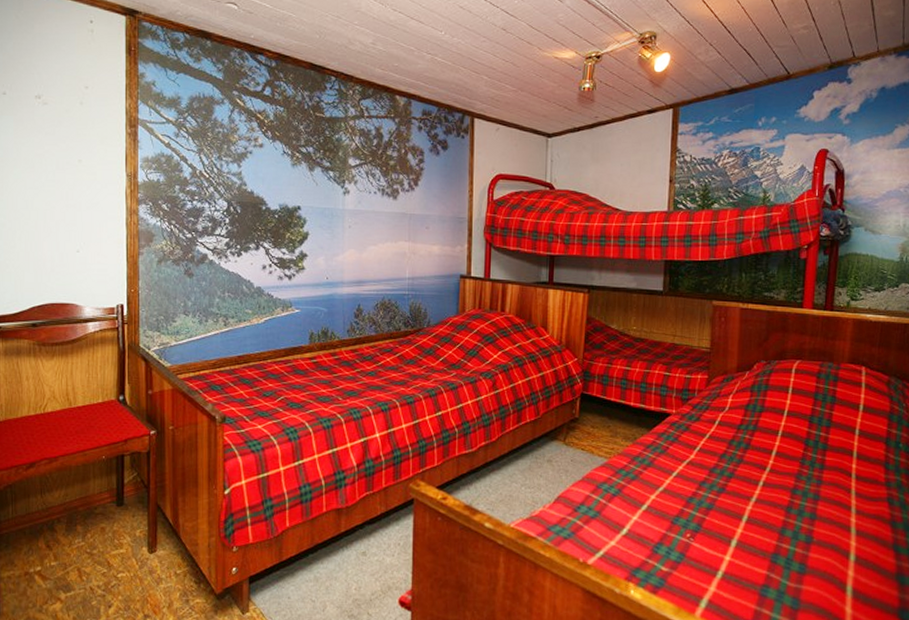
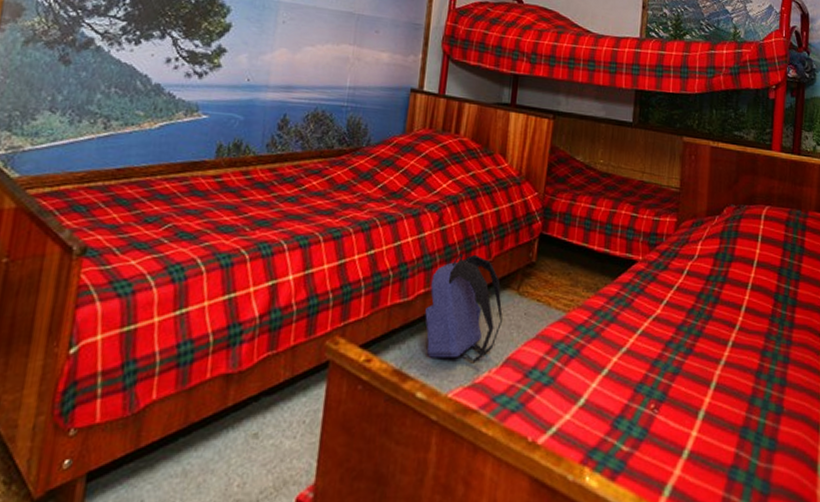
backpack: none [487,412,552,501] -> present [425,253,503,364]

